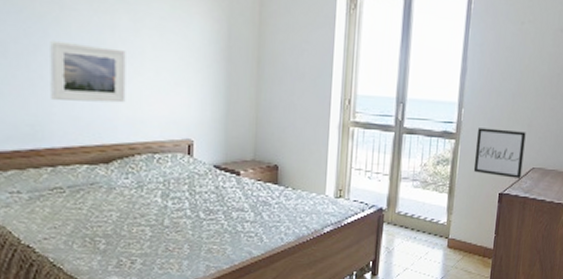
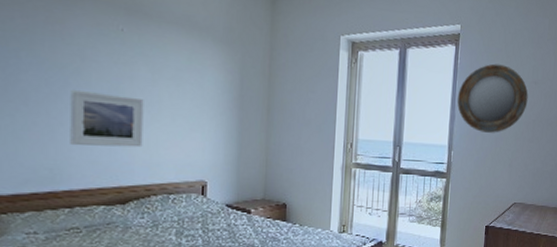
home mirror: none [469,8,553,89] -> present [457,63,528,133]
wall art: present [473,128,526,178] -> none [462,168,508,212]

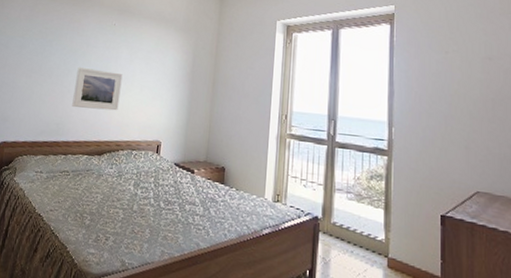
home mirror: present [457,63,528,133] -> none [395,40,482,111]

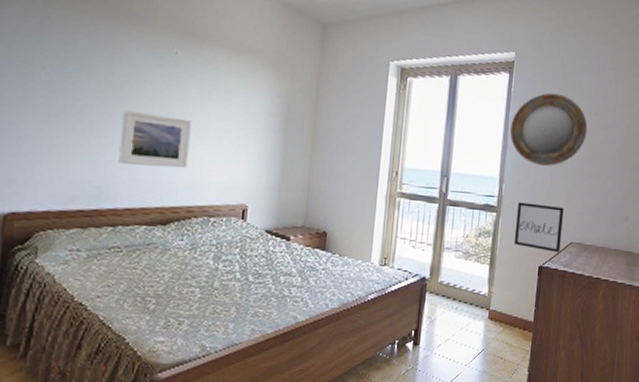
home mirror: none [395,40,482,111] -> present [509,92,588,166]
wall art: none [409,146,465,201] -> present [513,202,564,252]

